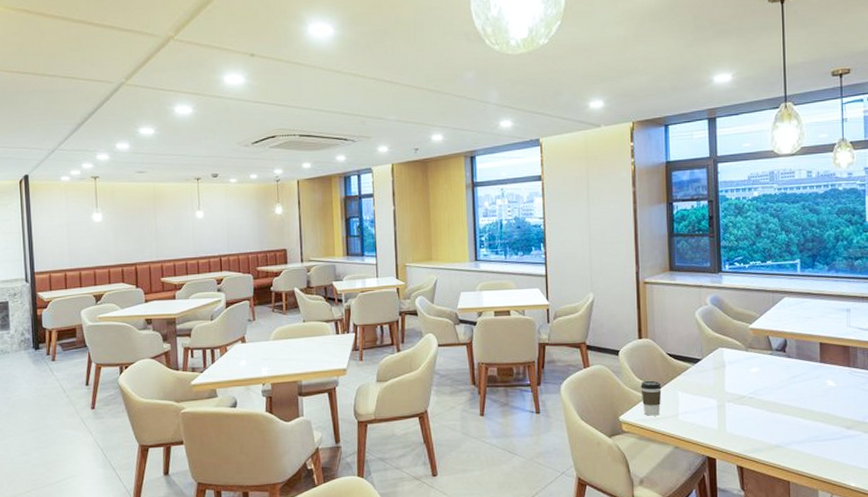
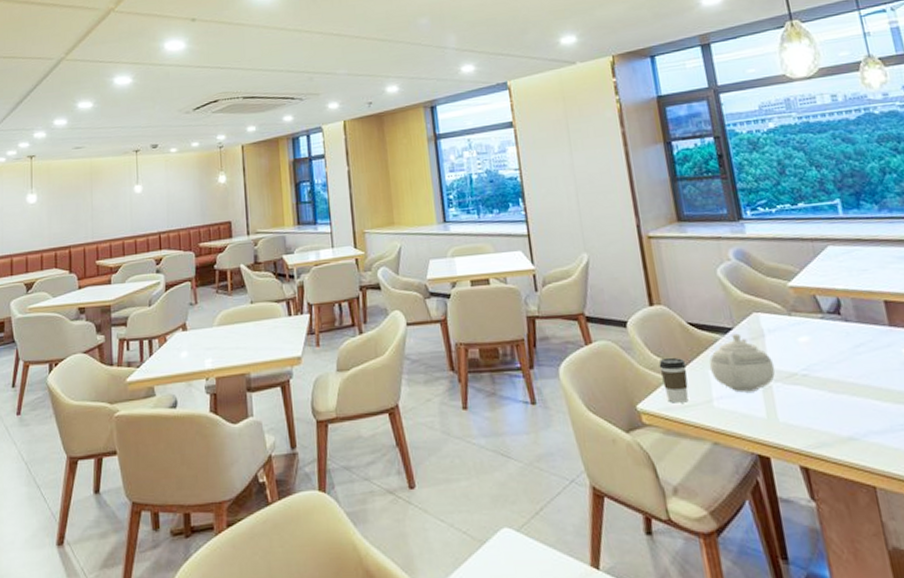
teapot: none [679,363,730,409] -> present [709,333,776,393]

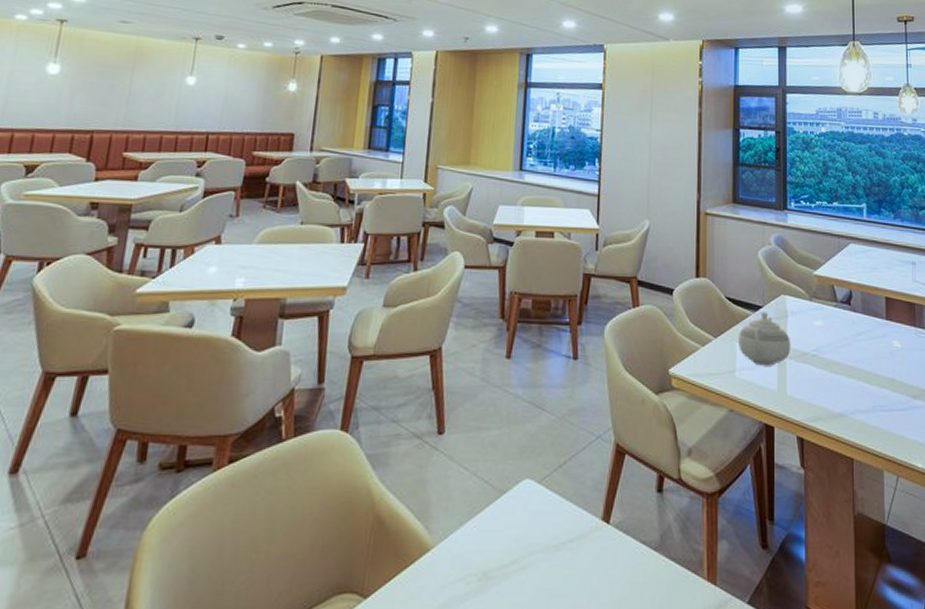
coffee cup: present [658,357,689,403] -> none [695,327,718,371]

